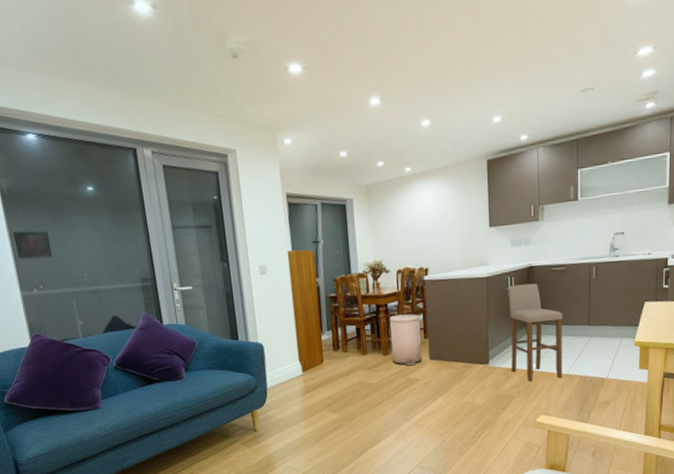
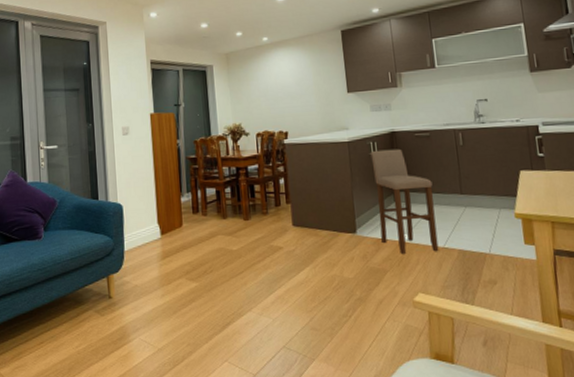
pedal bin: present [389,314,422,366] -> none [249,177,284,232]

